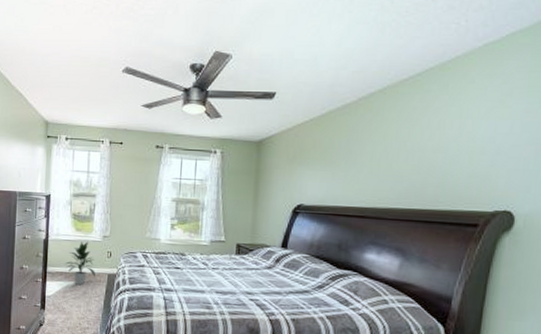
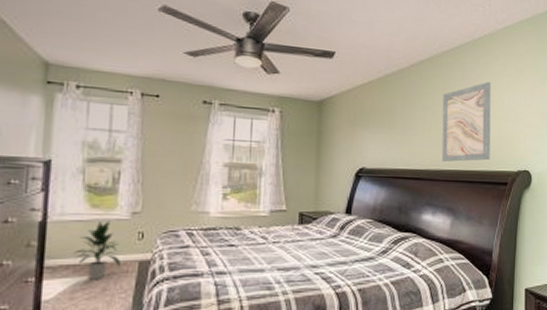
wall art: none [391,110,463,200] -> present [441,82,491,162]

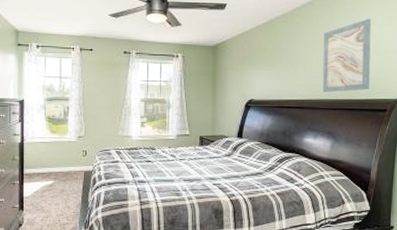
indoor plant: present [74,220,122,279] -> none [42,142,73,183]

